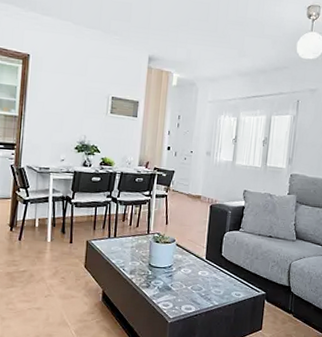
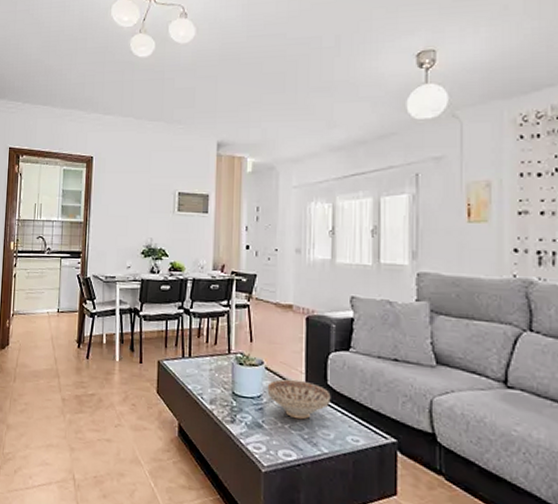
decorative bowl: none [176,252,224,282] -> present [267,379,331,420]

